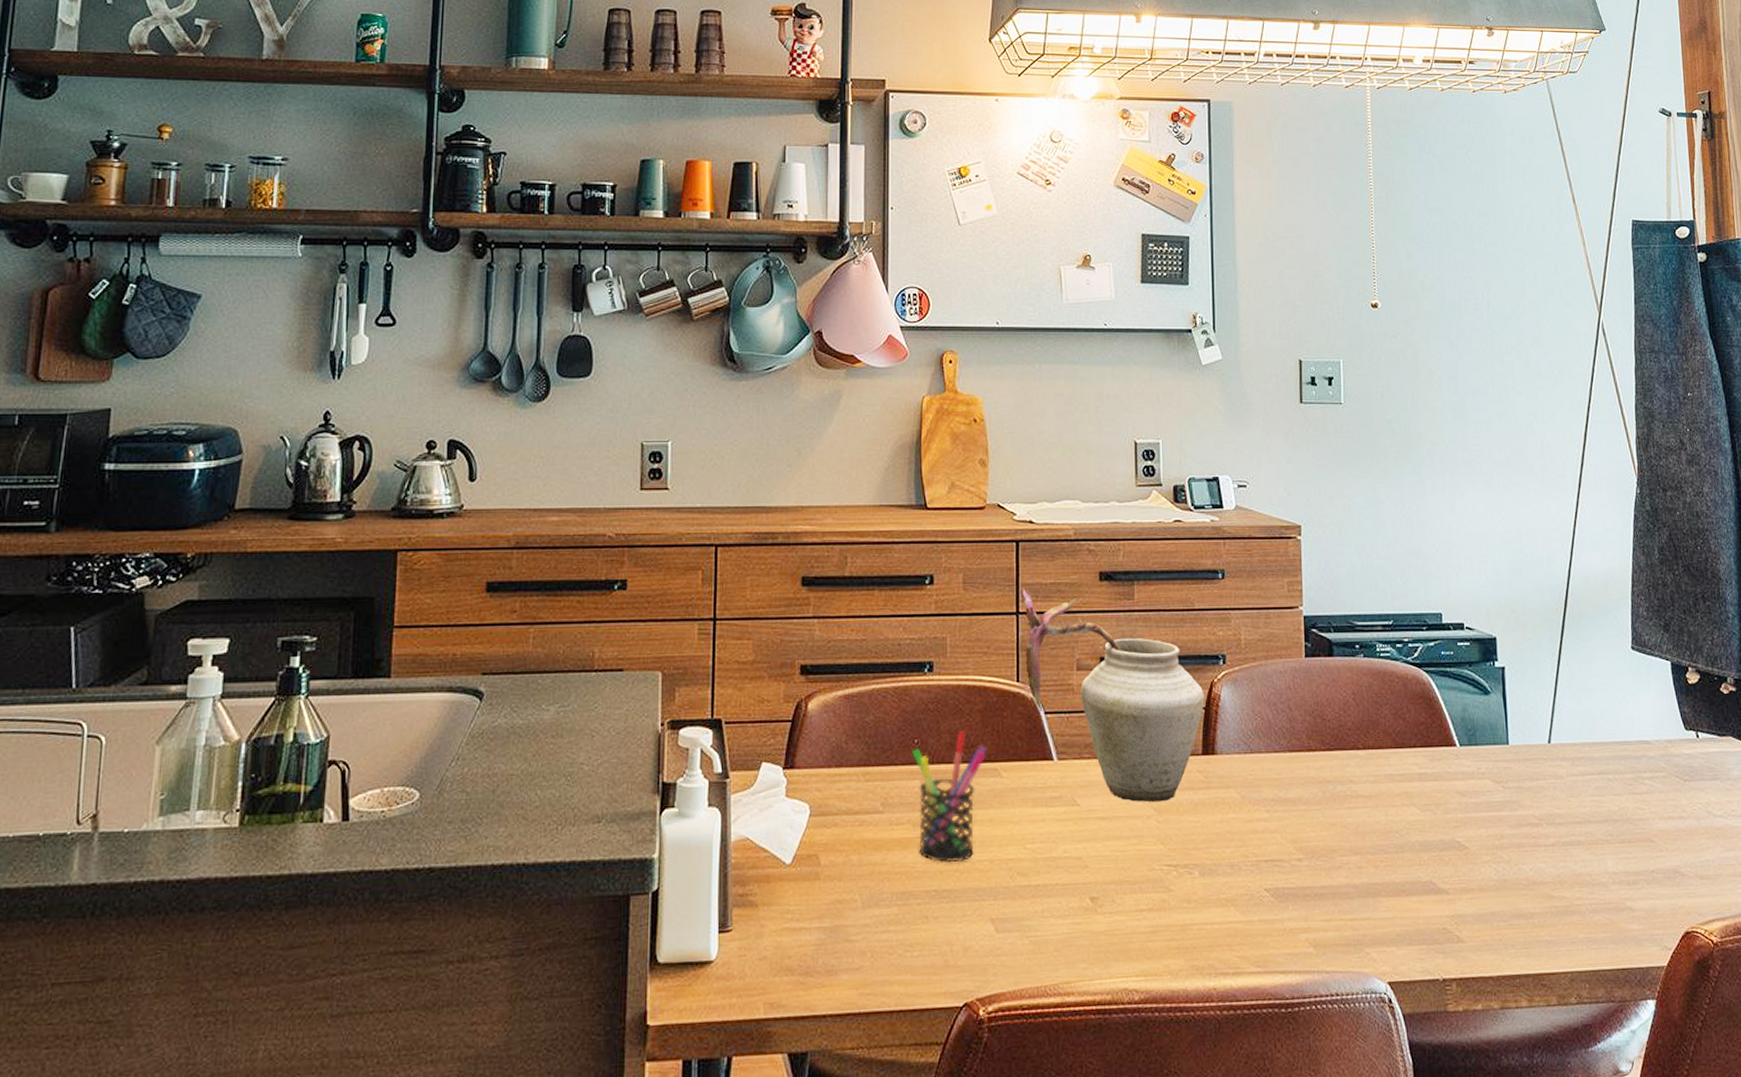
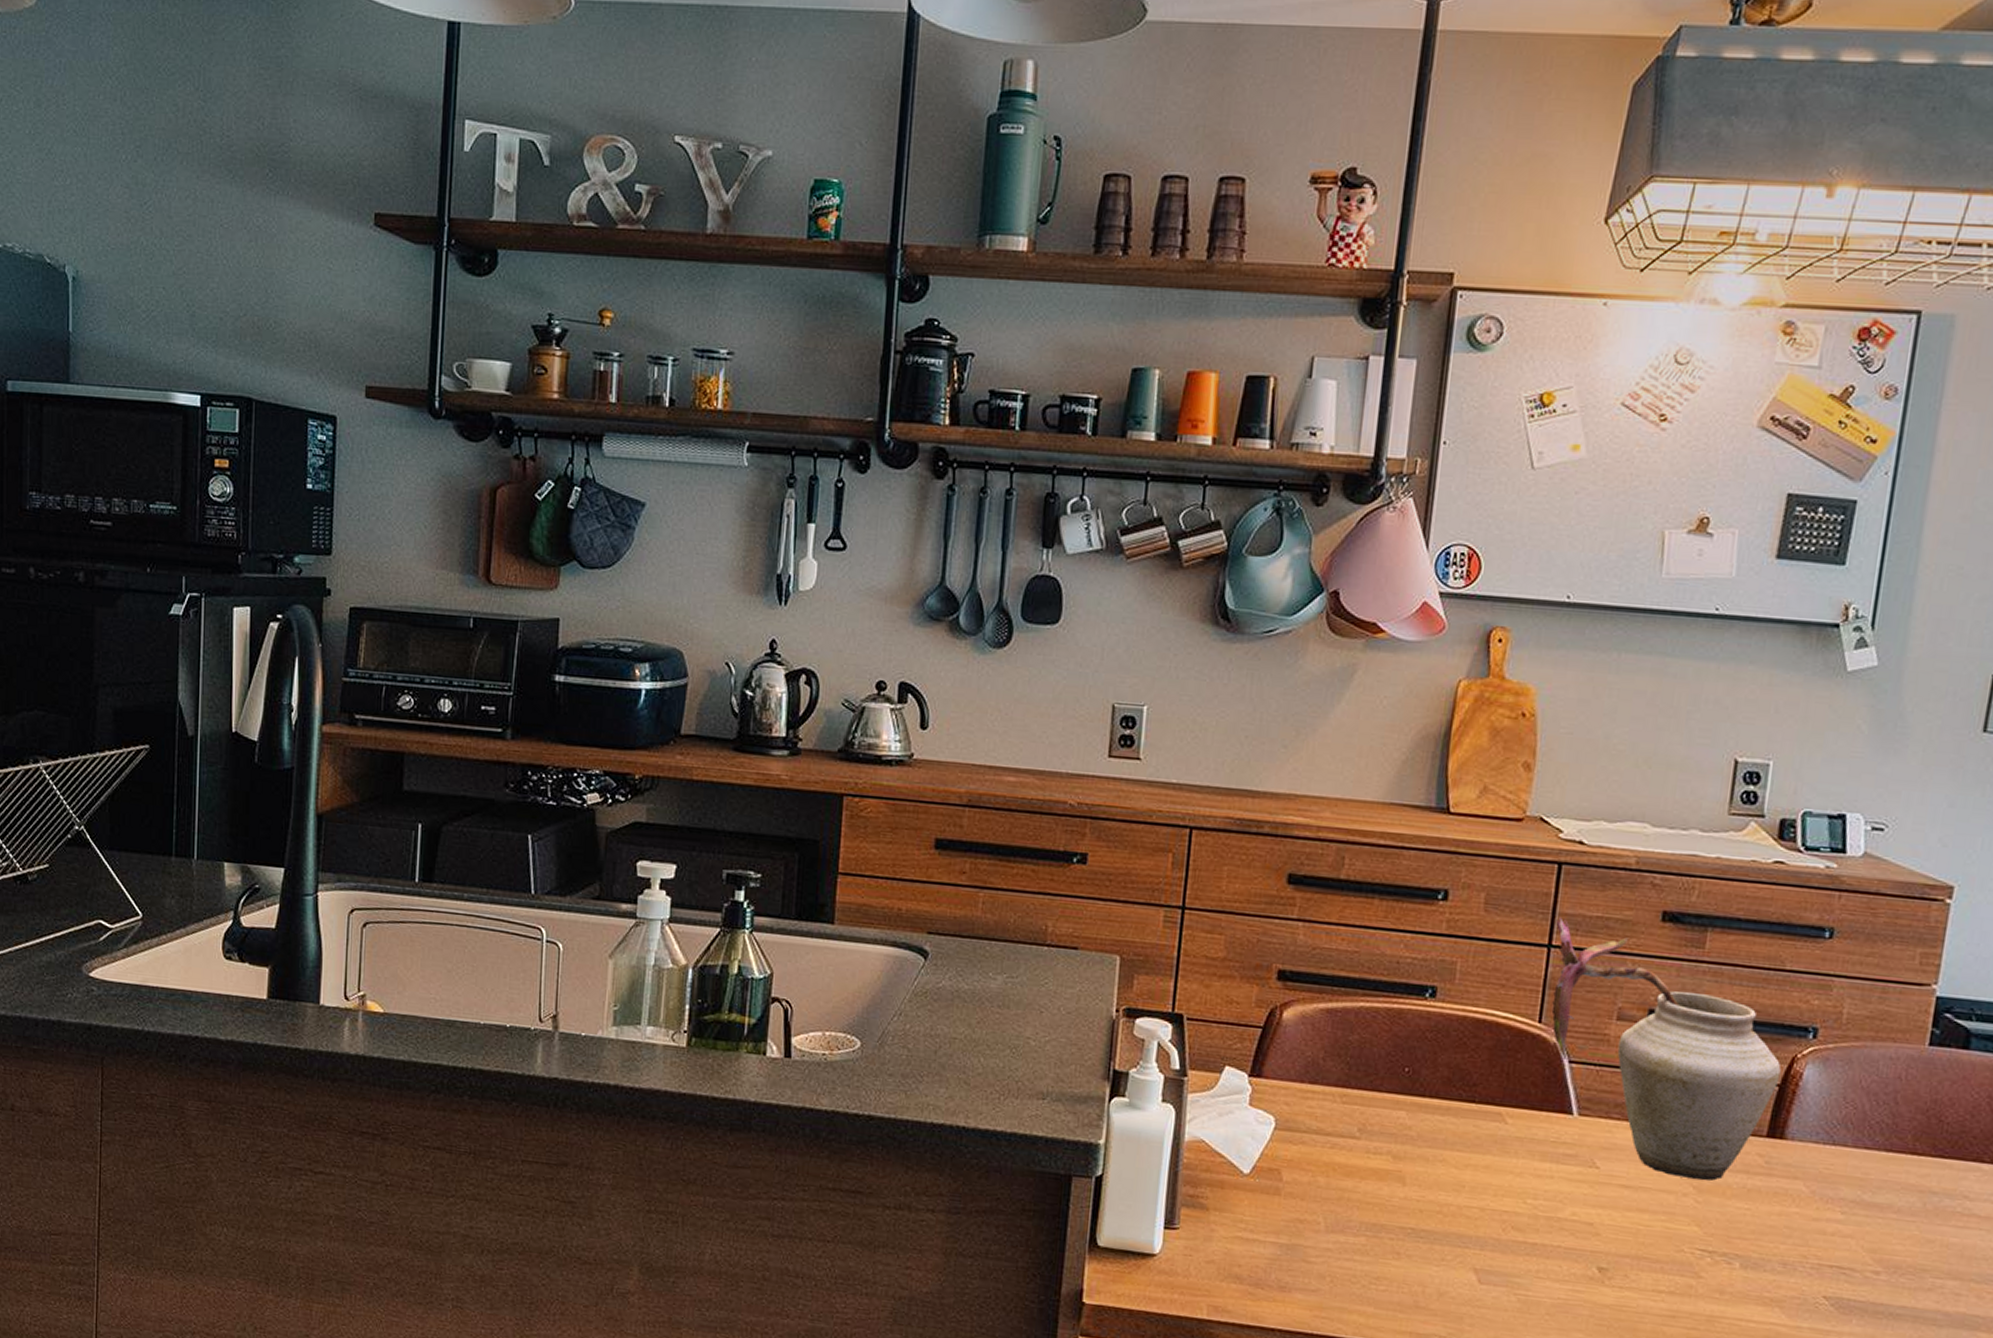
pen holder: present [912,731,987,862] -> none [1397,1067,1492,1204]

